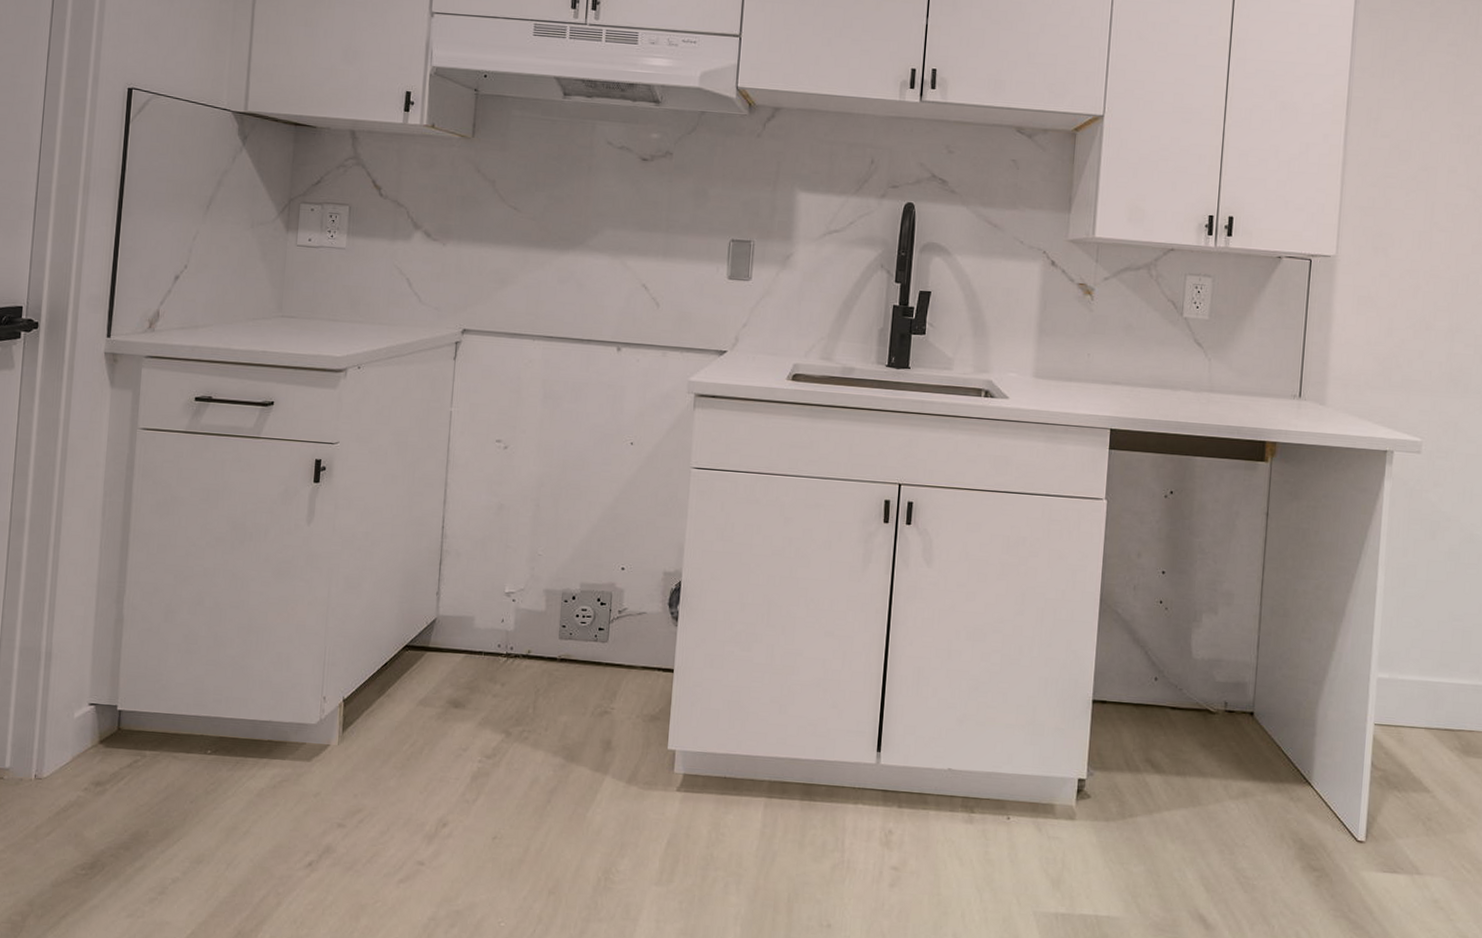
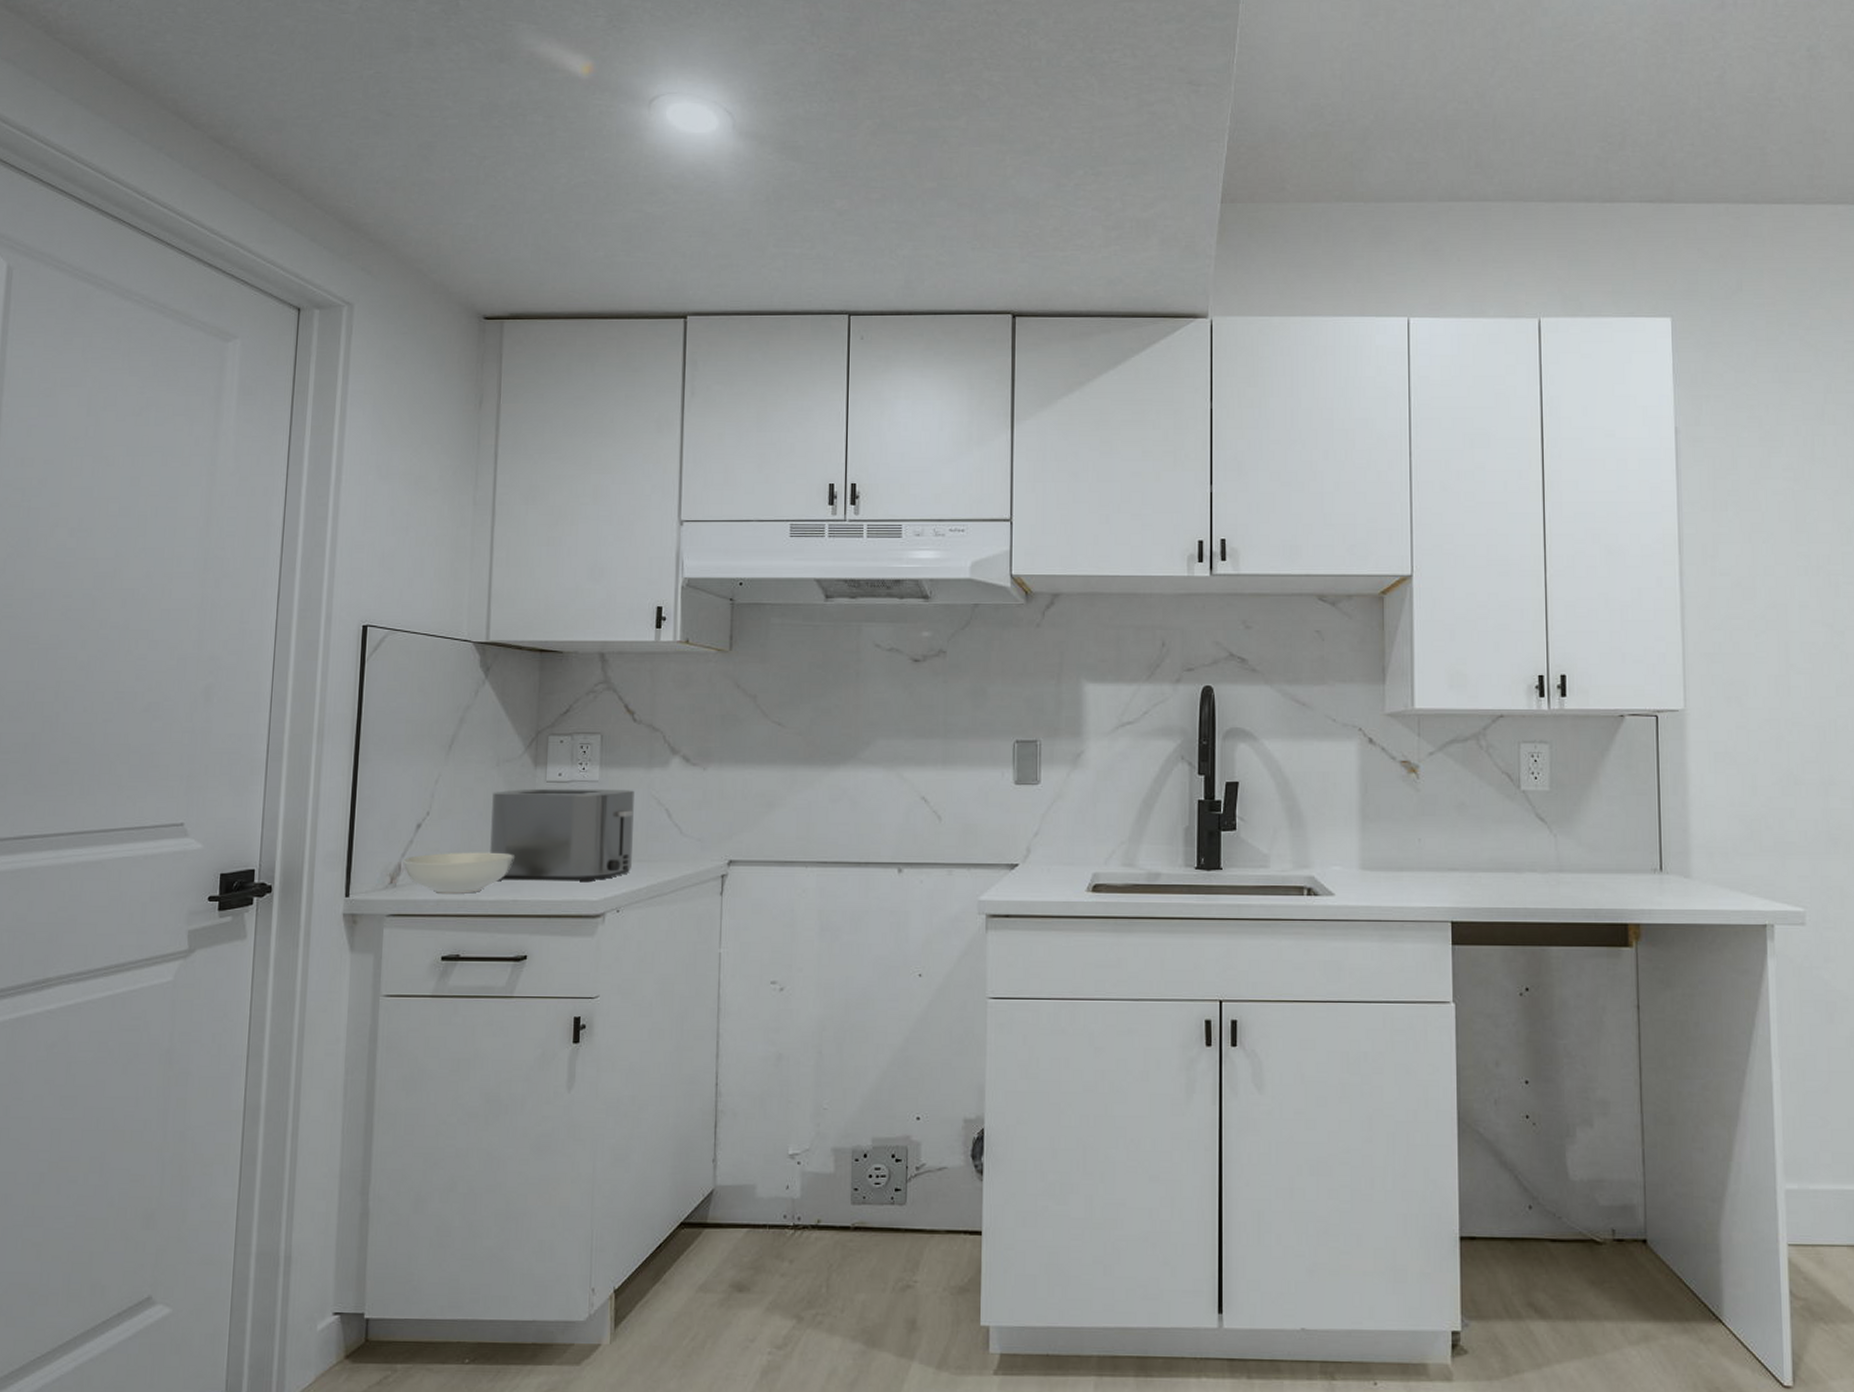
bowl: none [161,303,265,342] -> present [403,852,514,895]
toaster: none [242,250,378,340] -> present [490,788,634,883]

